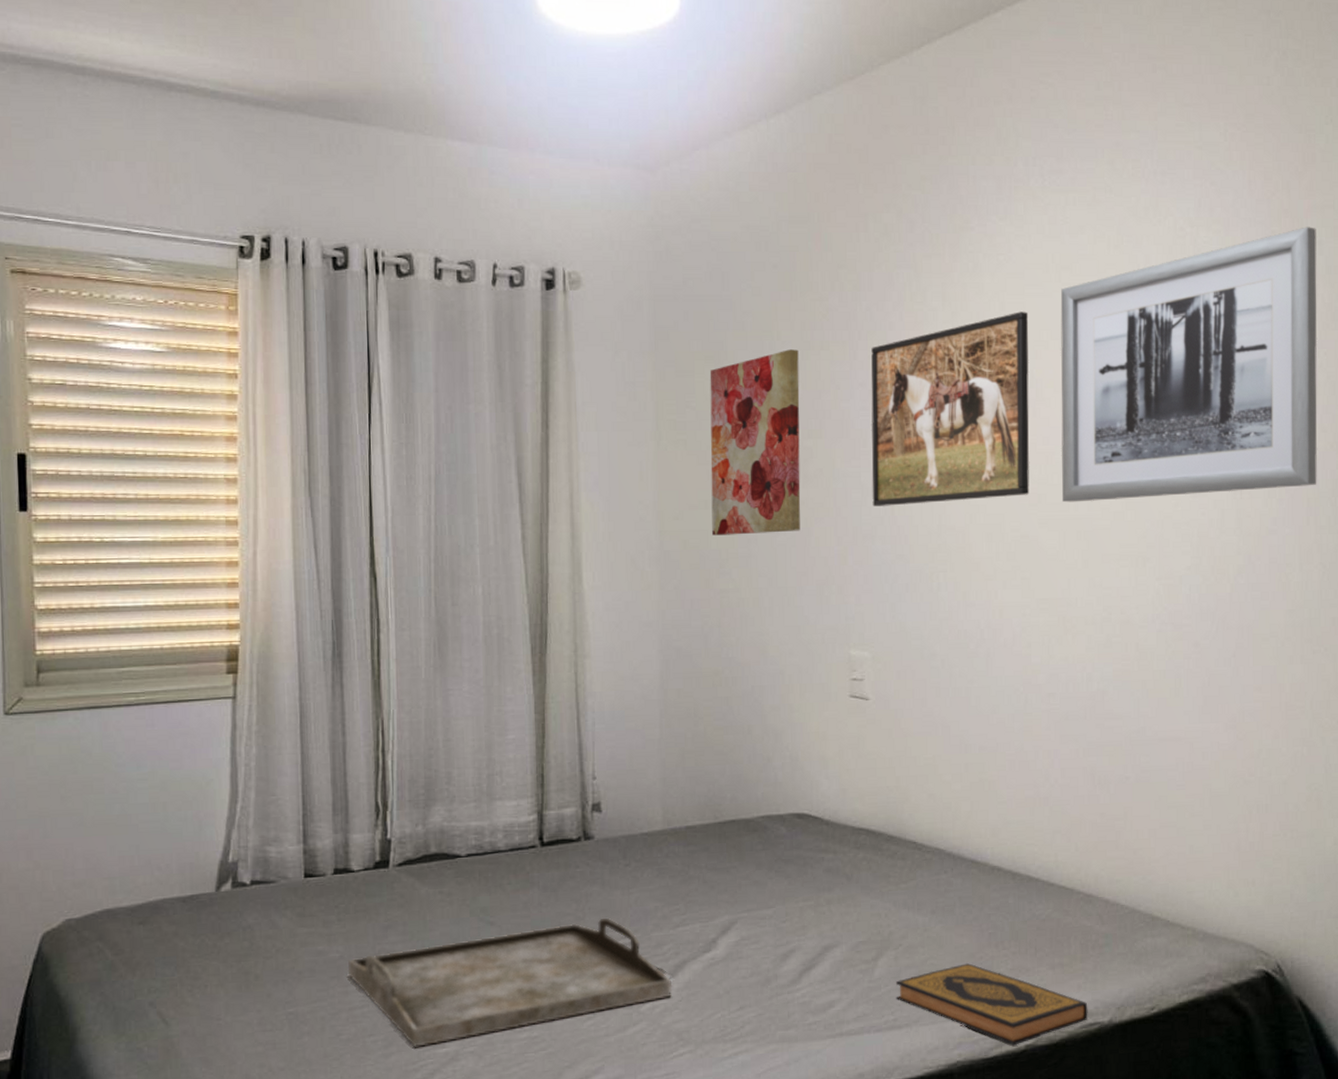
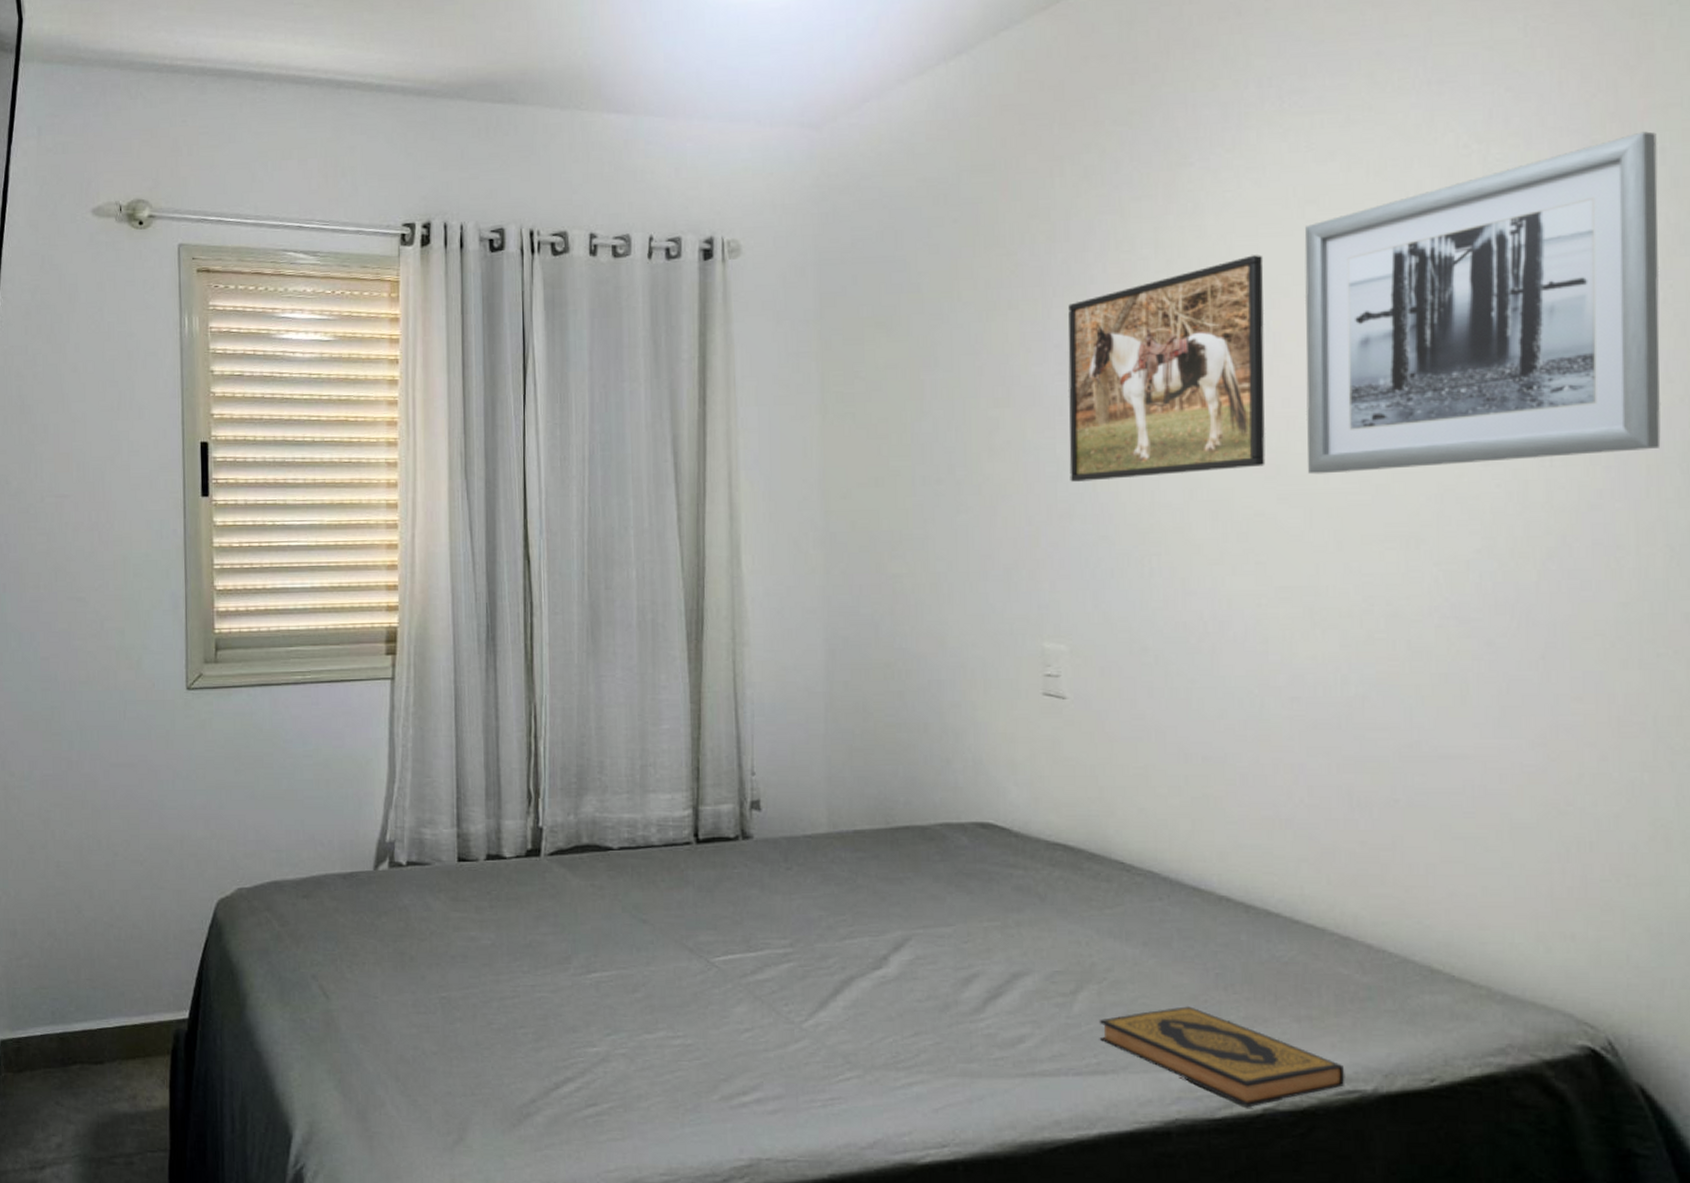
serving tray: present [347,917,673,1047] -> none [499,923,838,1044]
wall art: present [709,349,801,536] -> none [881,310,985,516]

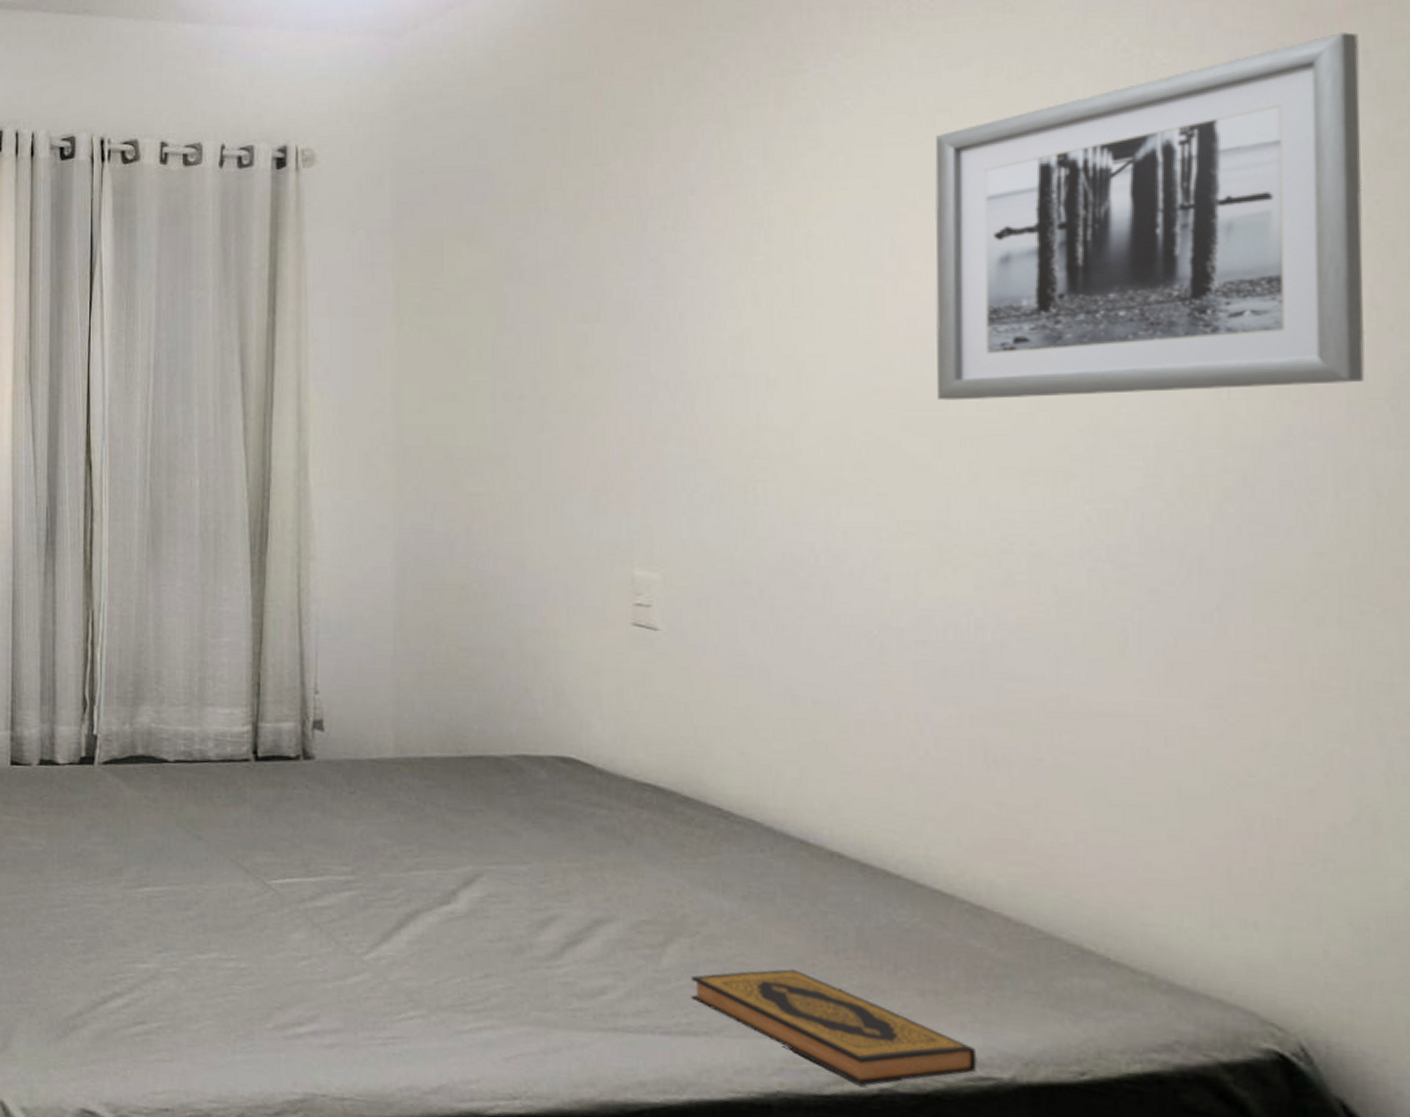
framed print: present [1068,255,1266,482] -> none [665,166,888,402]

